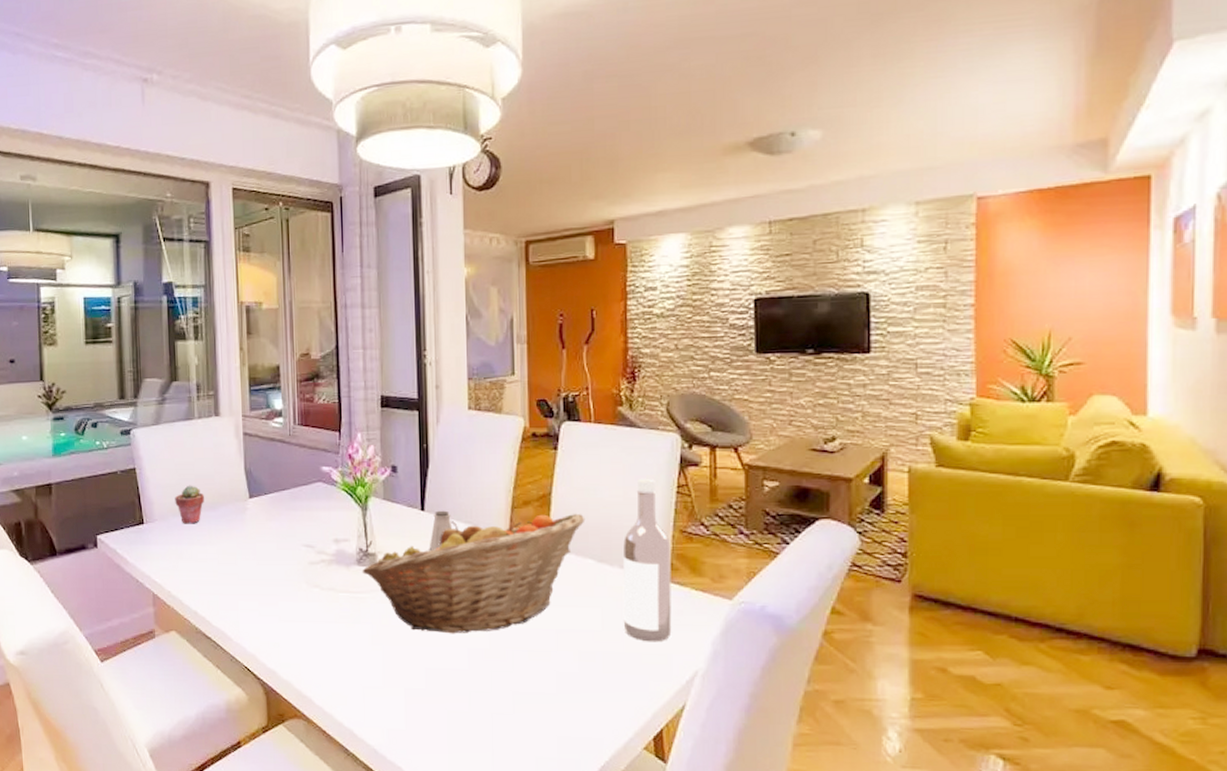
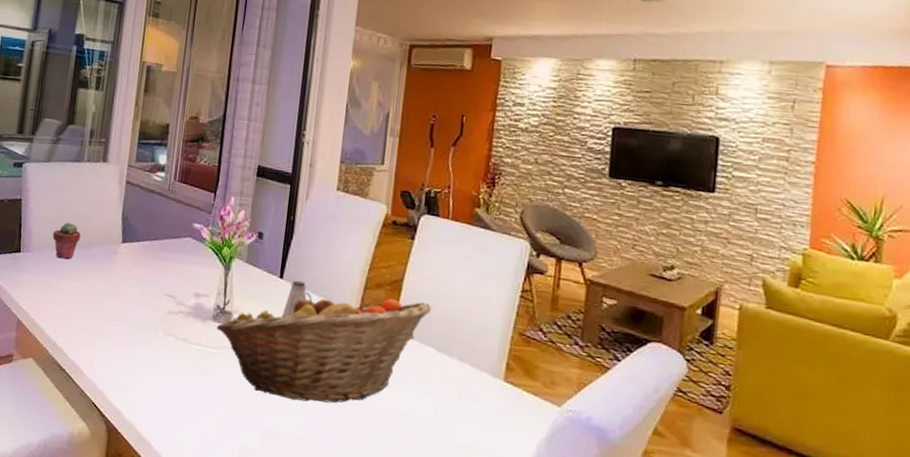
wine bottle: present [623,478,672,642] -> none [455,278,509,437]

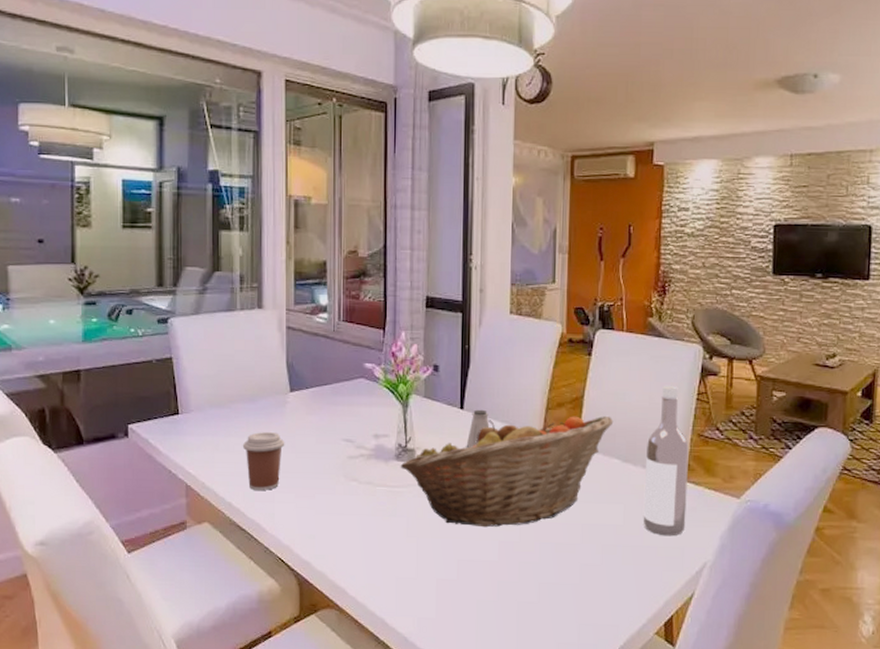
potted succulent: present [52,222,81,259] -> none [213,376,243,416]
coffee cup: none [72,277,112,335] -> present [242,432,285,490]
wine bottle: none [455,278,509,437] -> present [643,385,689,536]

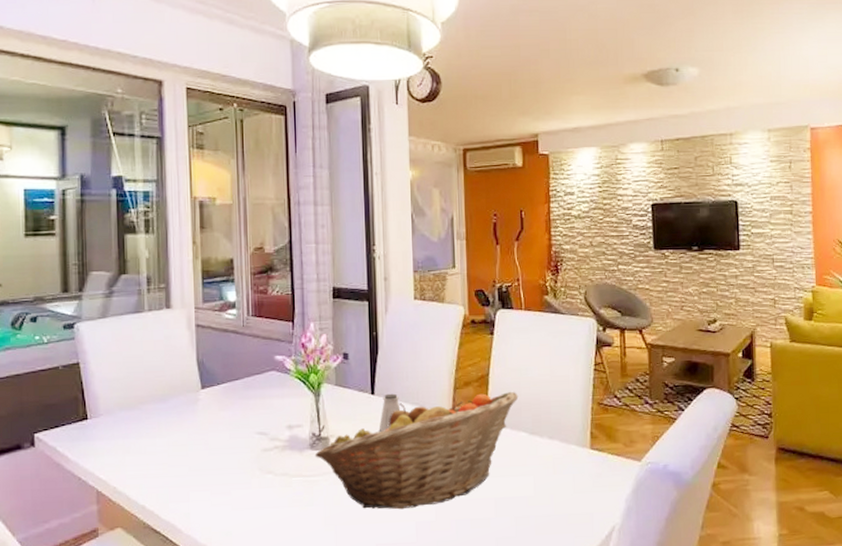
coffee cup: present [242,432,285,490] -> none [154,431,198,491]
wine bottle: present [643,385,689,536] -> none [551,358,593,504]

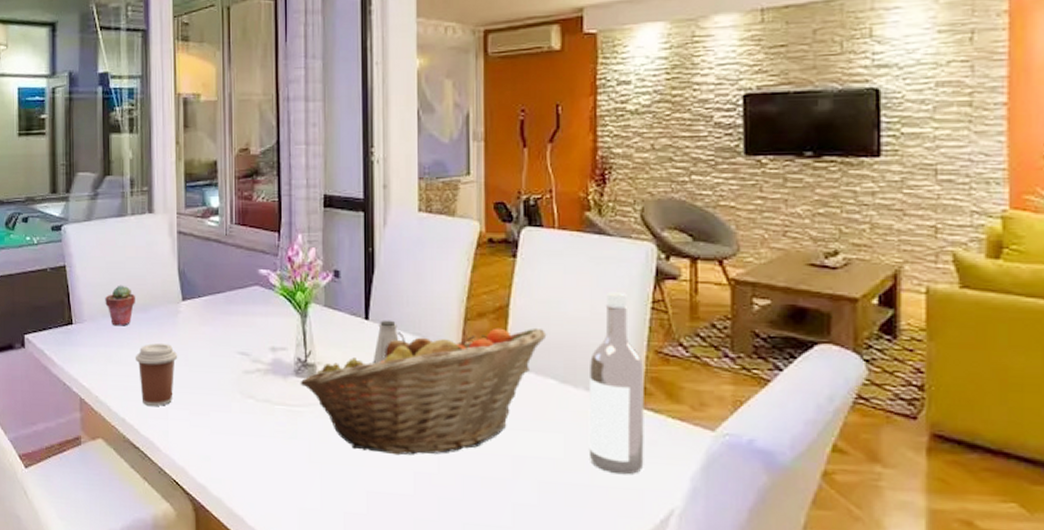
potted succulent: none [122,378,154,418] -> present [105,285,135,326]
coffee cup: none [154,431,198,491] -> present [135,343,178,406]
wine bottle: none [551,358,593,504] -> present [588,291,644,475]

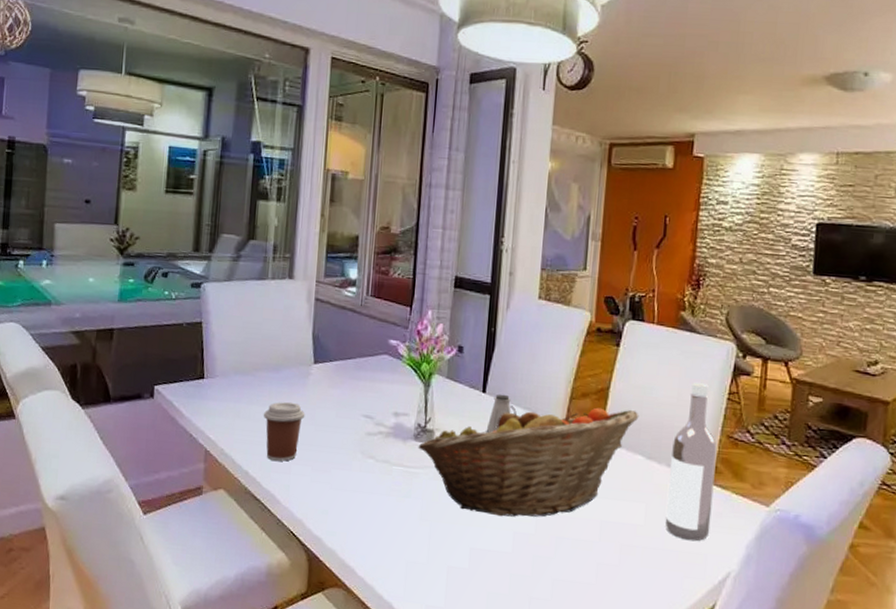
potted succulent: present [105,285,135,326] -> none [238,344,269,384]

